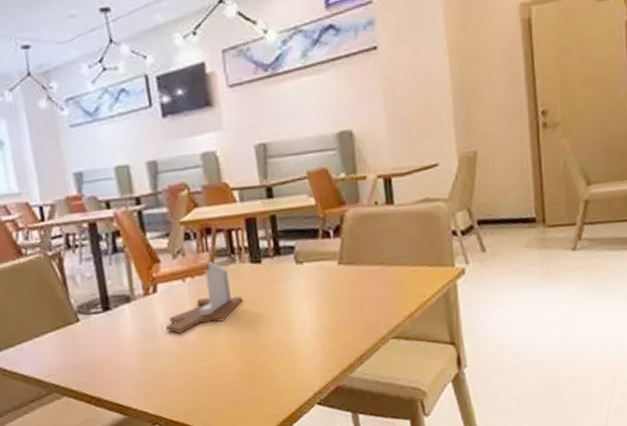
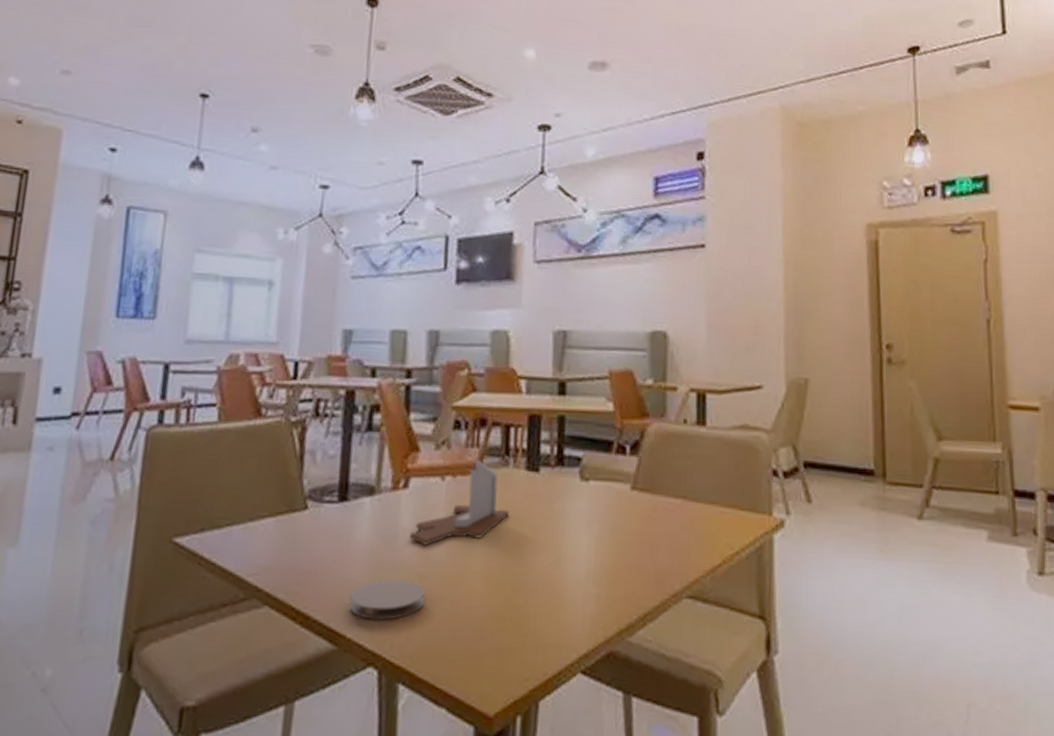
coaster: none [128,360,188,394] -> present [349,579,426,621]

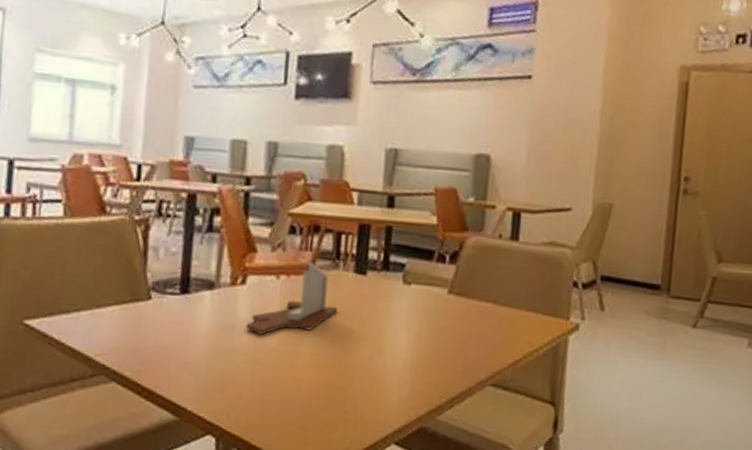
coaster: present [349,579,426,621] -> none [190,362,260,397]

